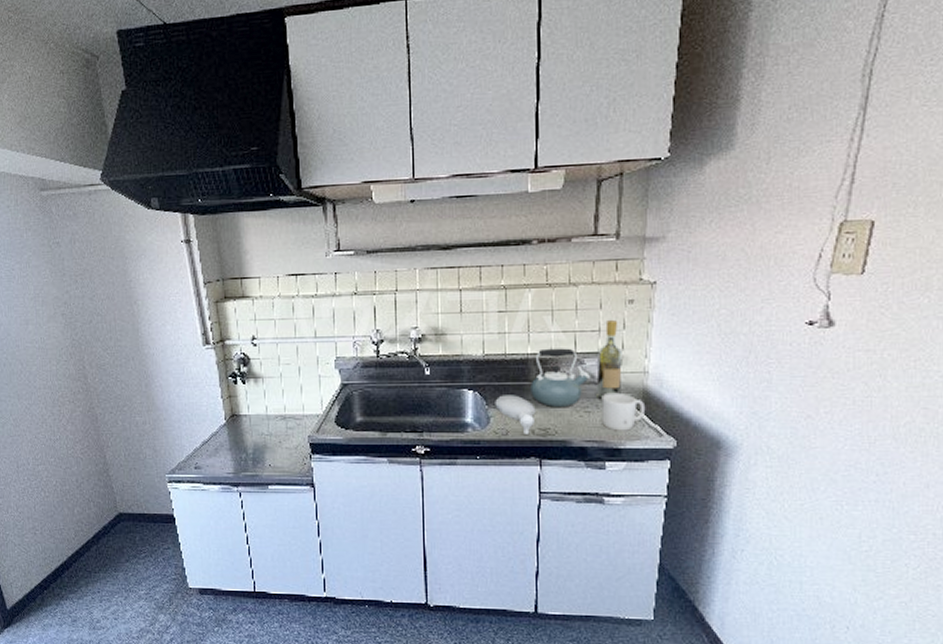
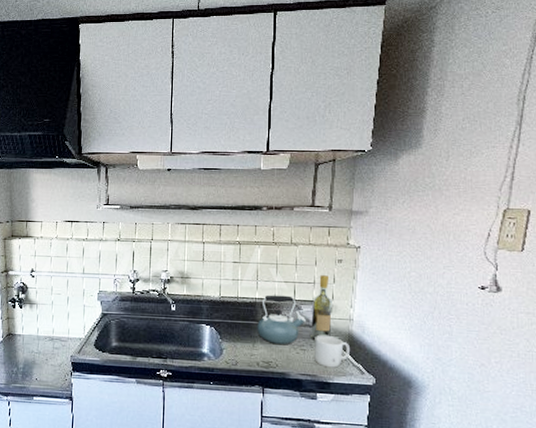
soap bottle: present [495,395,536,434] -> none [227,331,261,366]

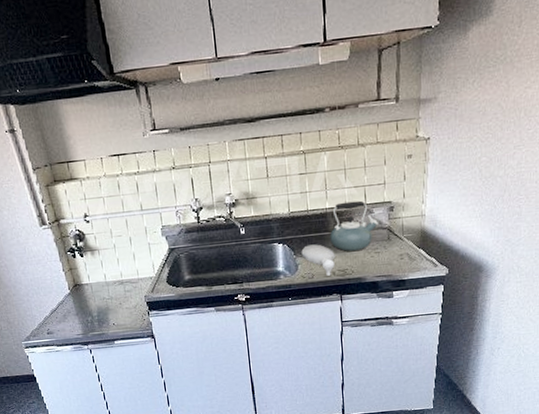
soap bottle: none [227,331,261,366] -> present [301,244,335,276]
bottle: present [311,275,332,341] -> none [383,174,404,242]
mug: present [315,334,351,368] -> none [388,234,424,266]

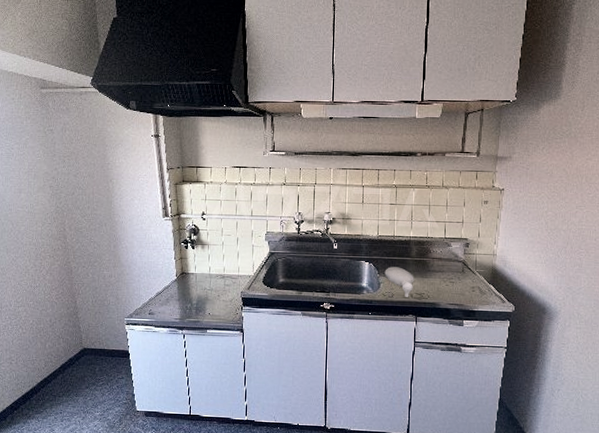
kettle: present [330,200,379,252] -> none [411,233,456,279]

